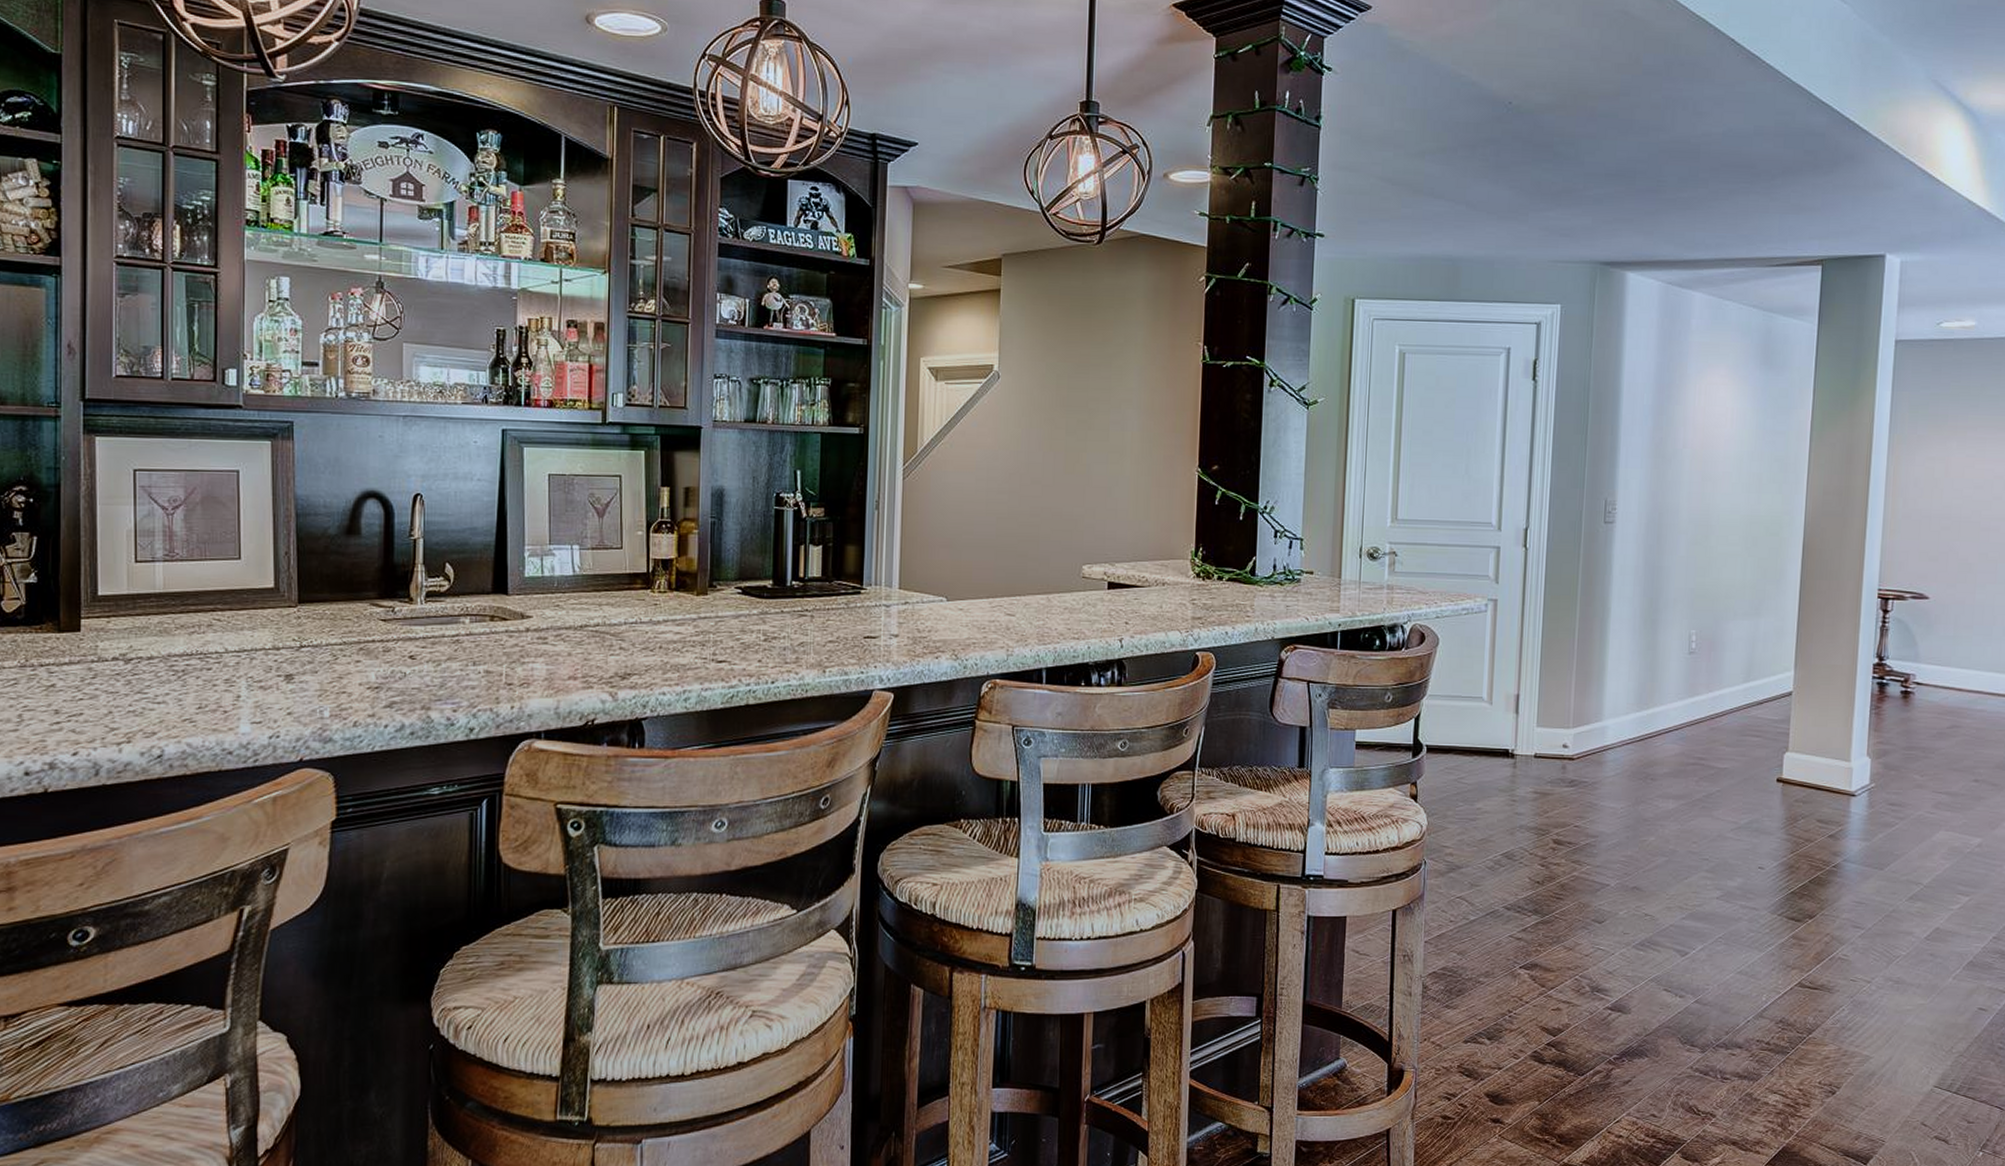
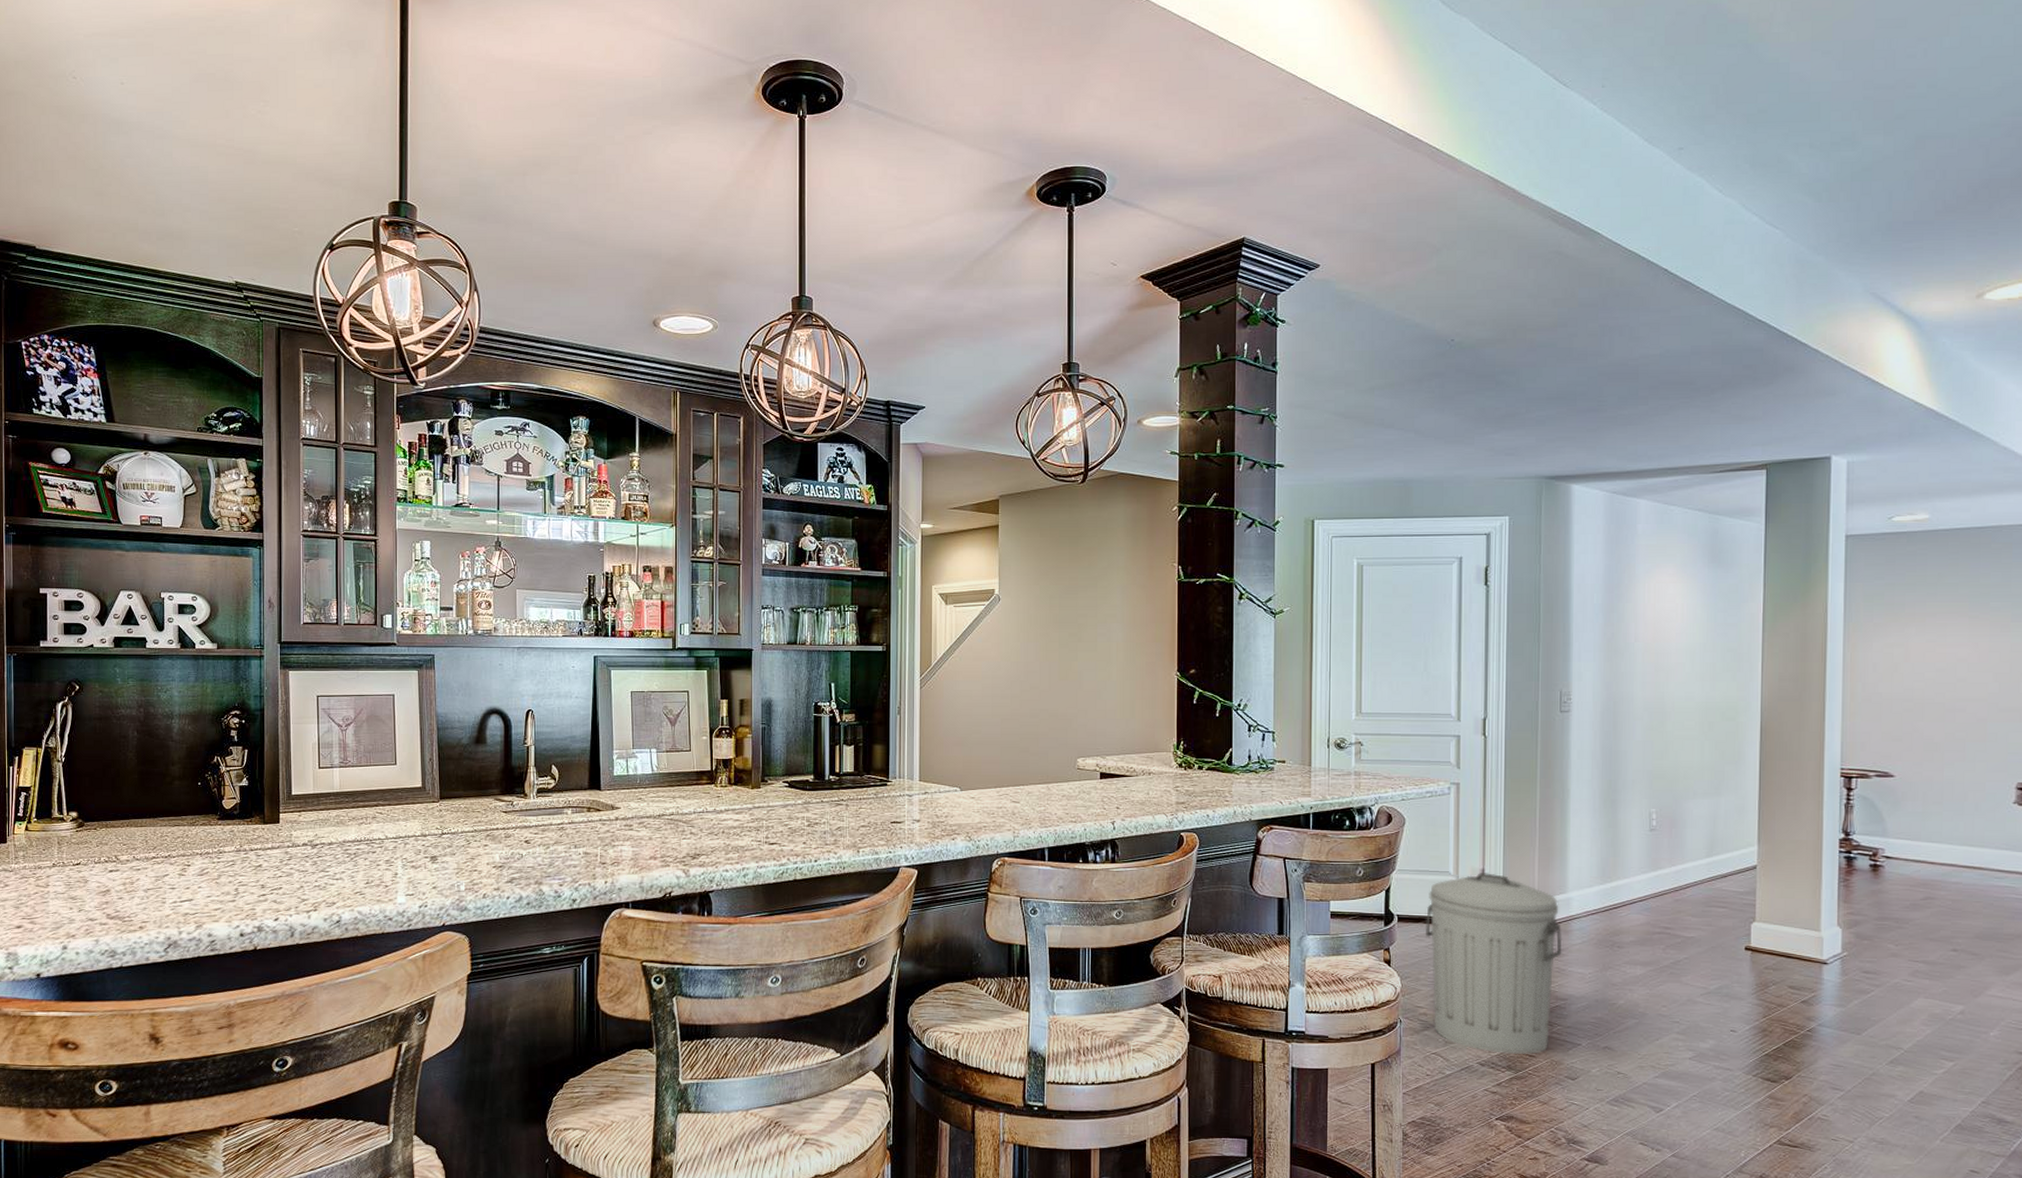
trash can: none [1454,699,1596,898] -> present [1425,873,1562,1055]

